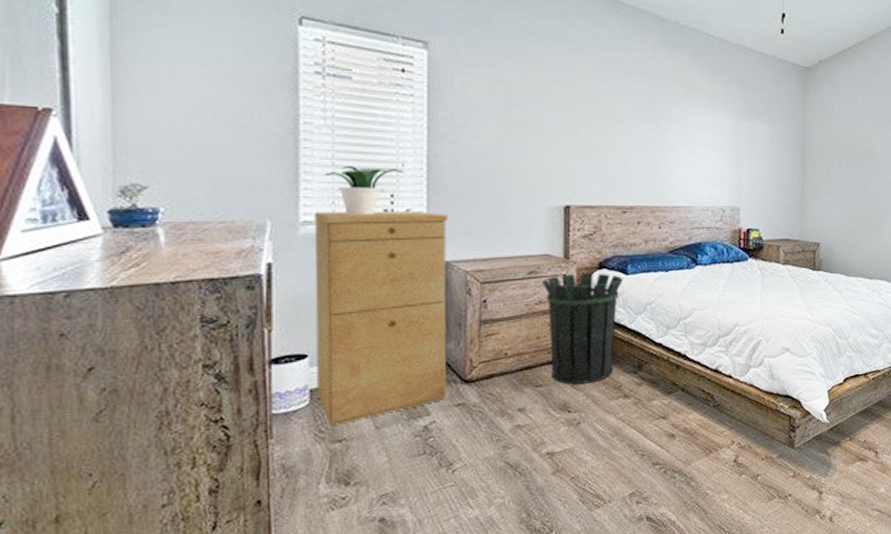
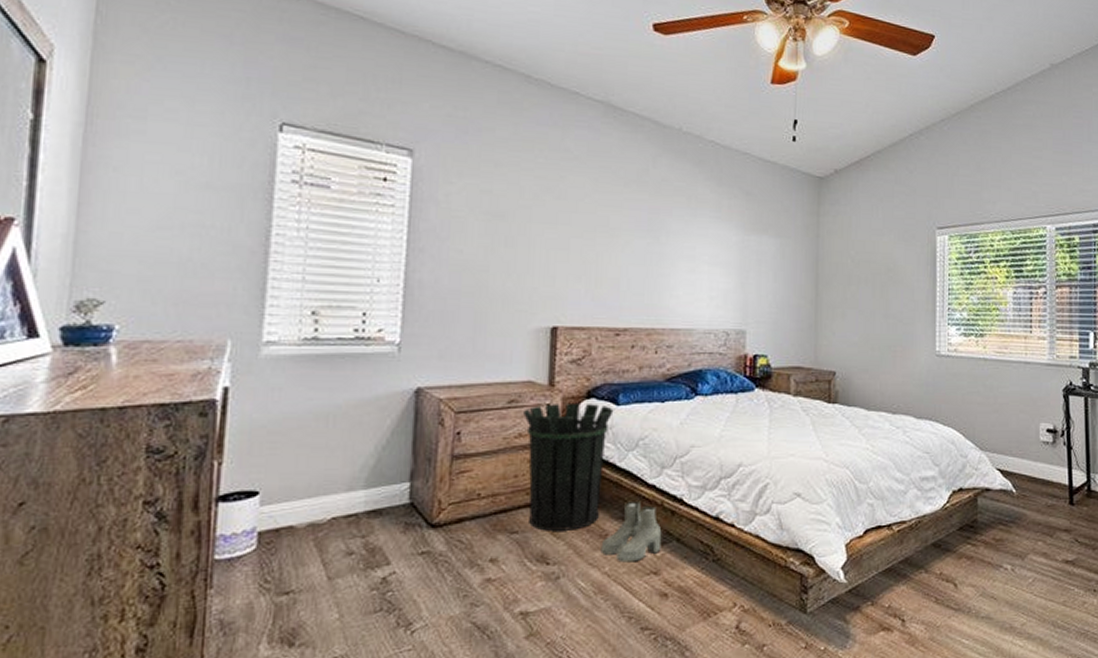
filing cabinet: present [313,211,449,427] -> none [266,331,424,576]
potted plant: present [325,165,404,215] -> none [293,280,379,336]
boots: none [615,357,669,409] -> present [601,500,662,563]

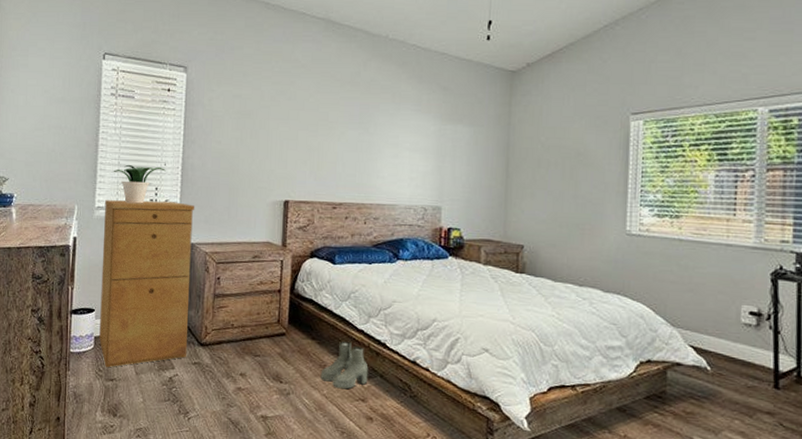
filing cabinet: none [266,331,424,576] -> present [99,200,195,368]
potted plant: none [293,280,379,336] -> present [113,164,166,204]
waste bin: present [523,404,614,531] -> none [264,260,331,359]

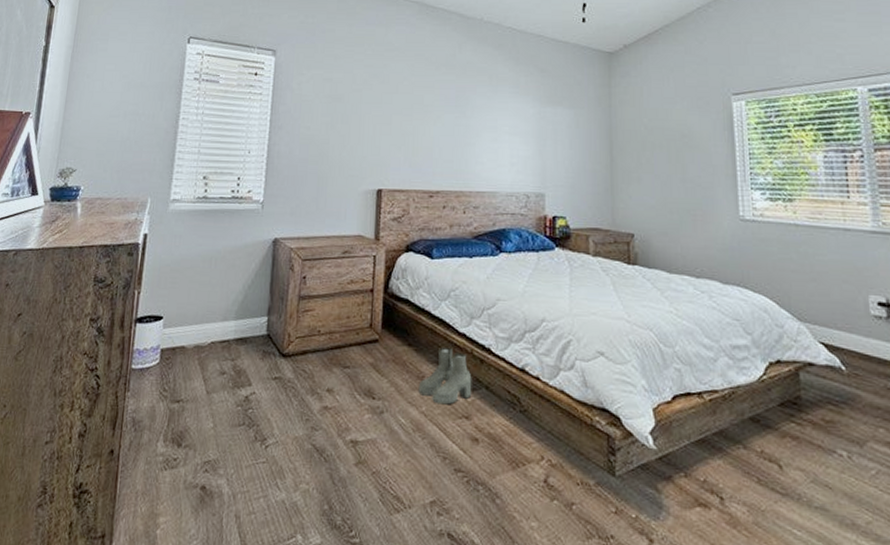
filing cabinet: present [99,200,195,368] -> none [166,192,281,387]
potted plant: present [113,164,166,204] -> none [192,152,250,195]

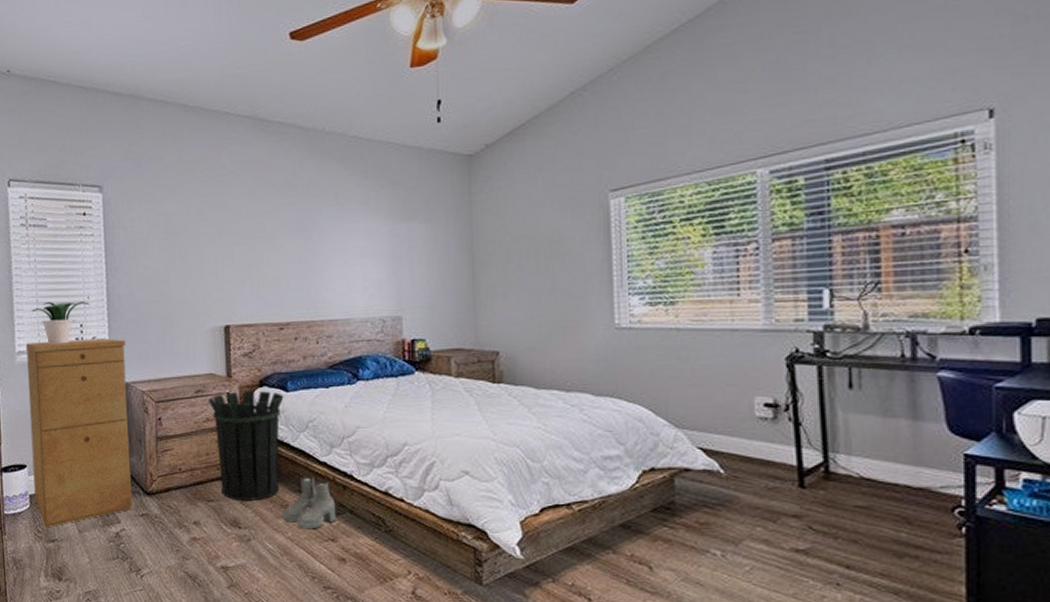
filing cabinet: none [166,192,281,387] -> present [25,338,132,528]
potted plant: none [192,152,250,195] -> present [31,301,90,345]
waste bin: none [355,255,429,370] -> present [209,391,284,500]

